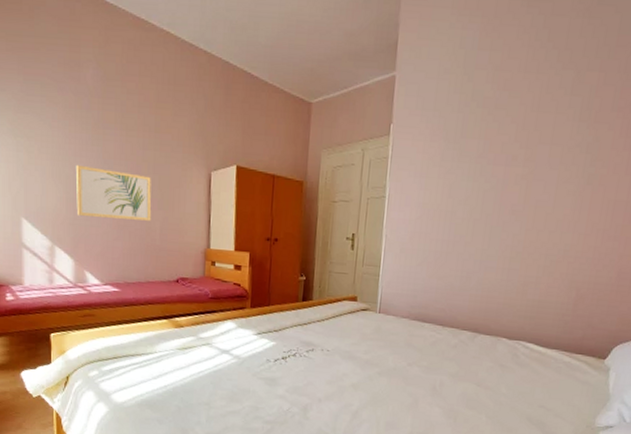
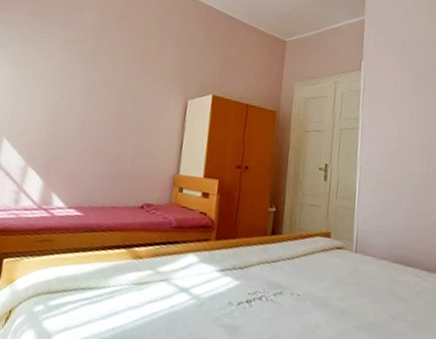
wall art: present [75,164,152,221] -> none [55,91,131,145]

